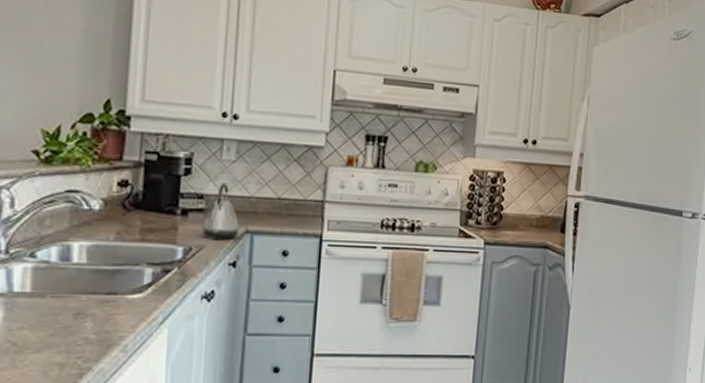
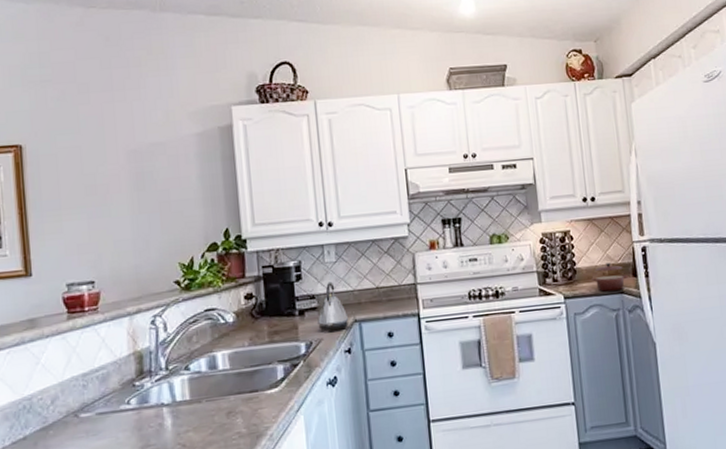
saucepan: none [517,213,555,245] -> present [592,262,628,292]

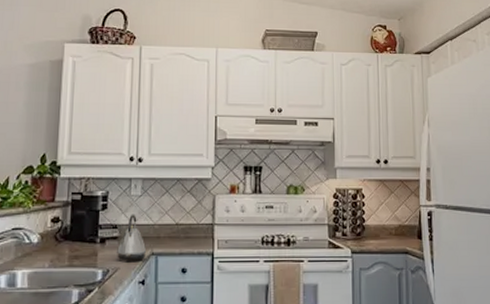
saucepan: present [592,262,628,292] -> none [379,223,413,251]

